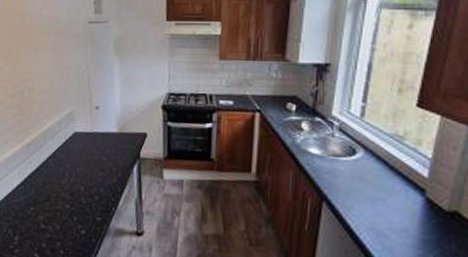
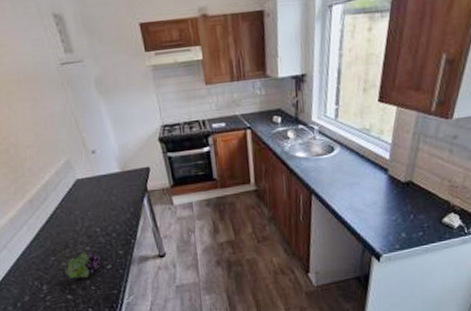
fruit: none [39,208,77,239] -> present [65,251,101,279]

